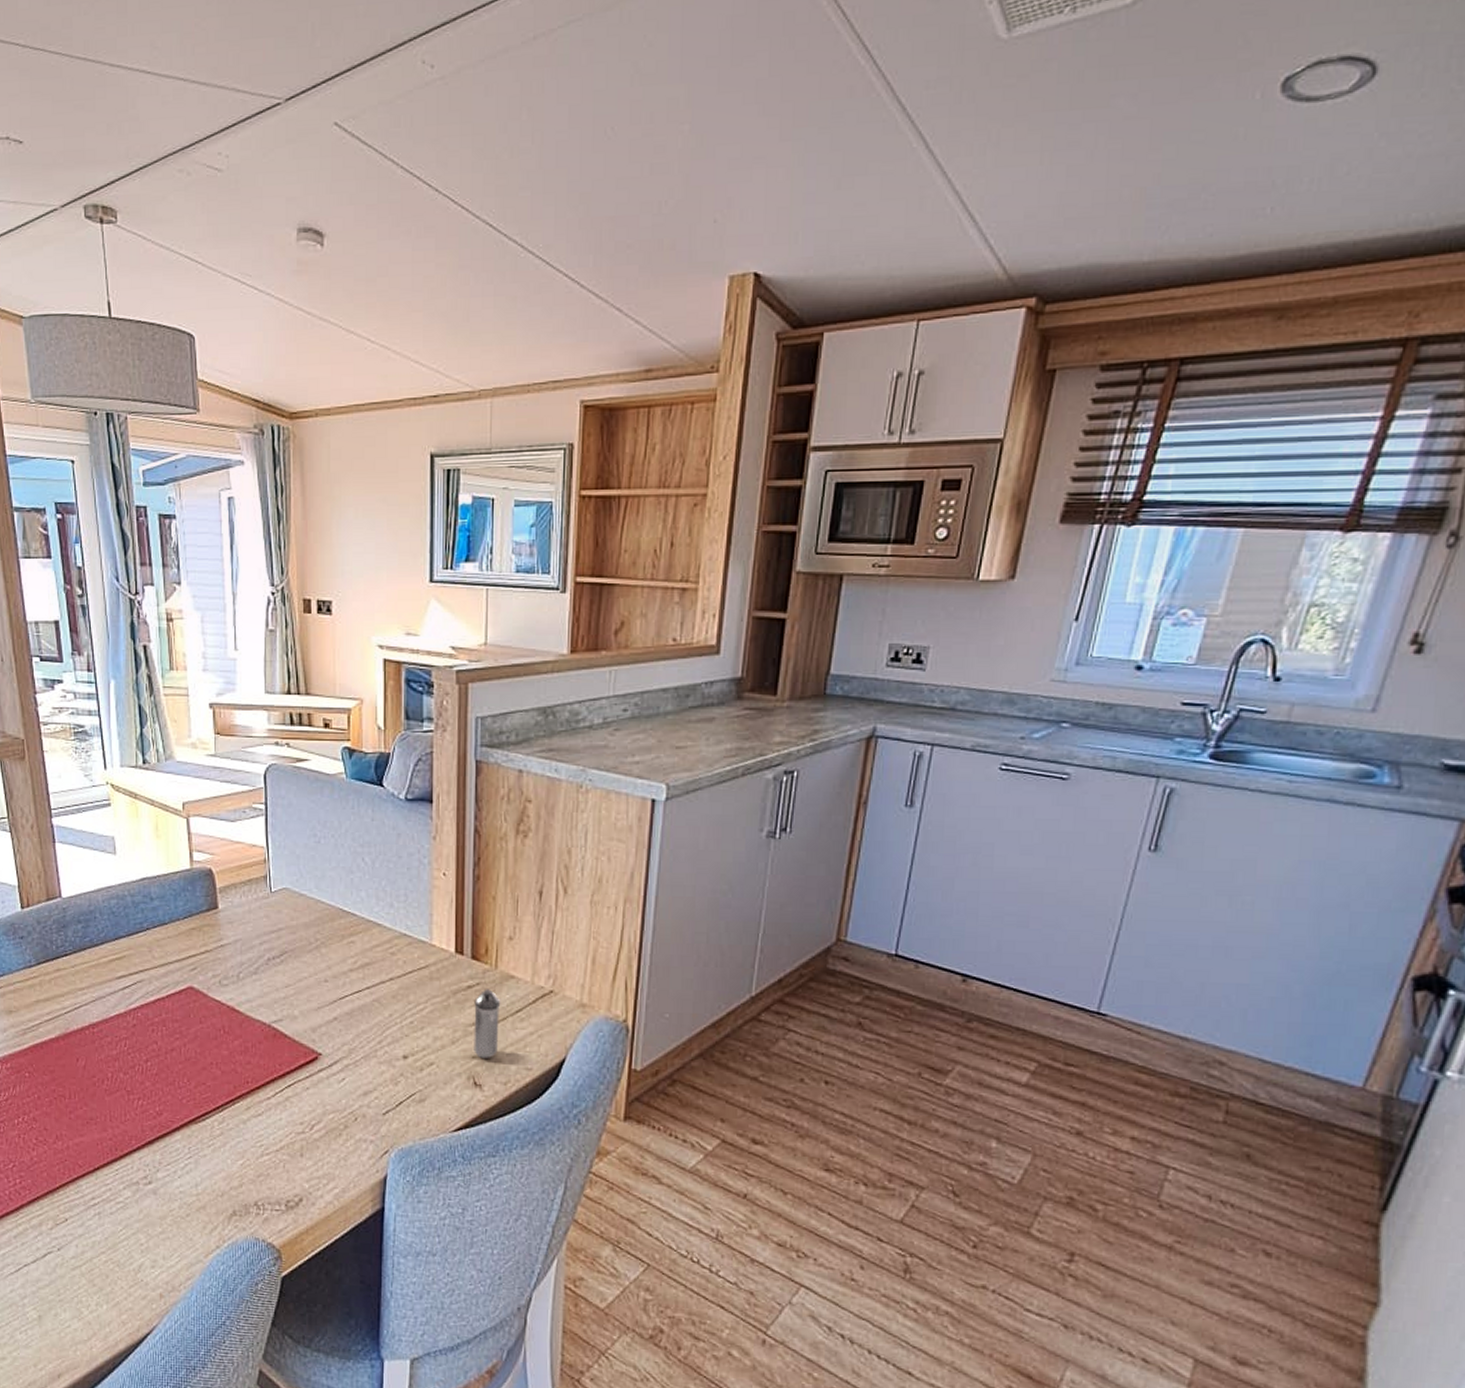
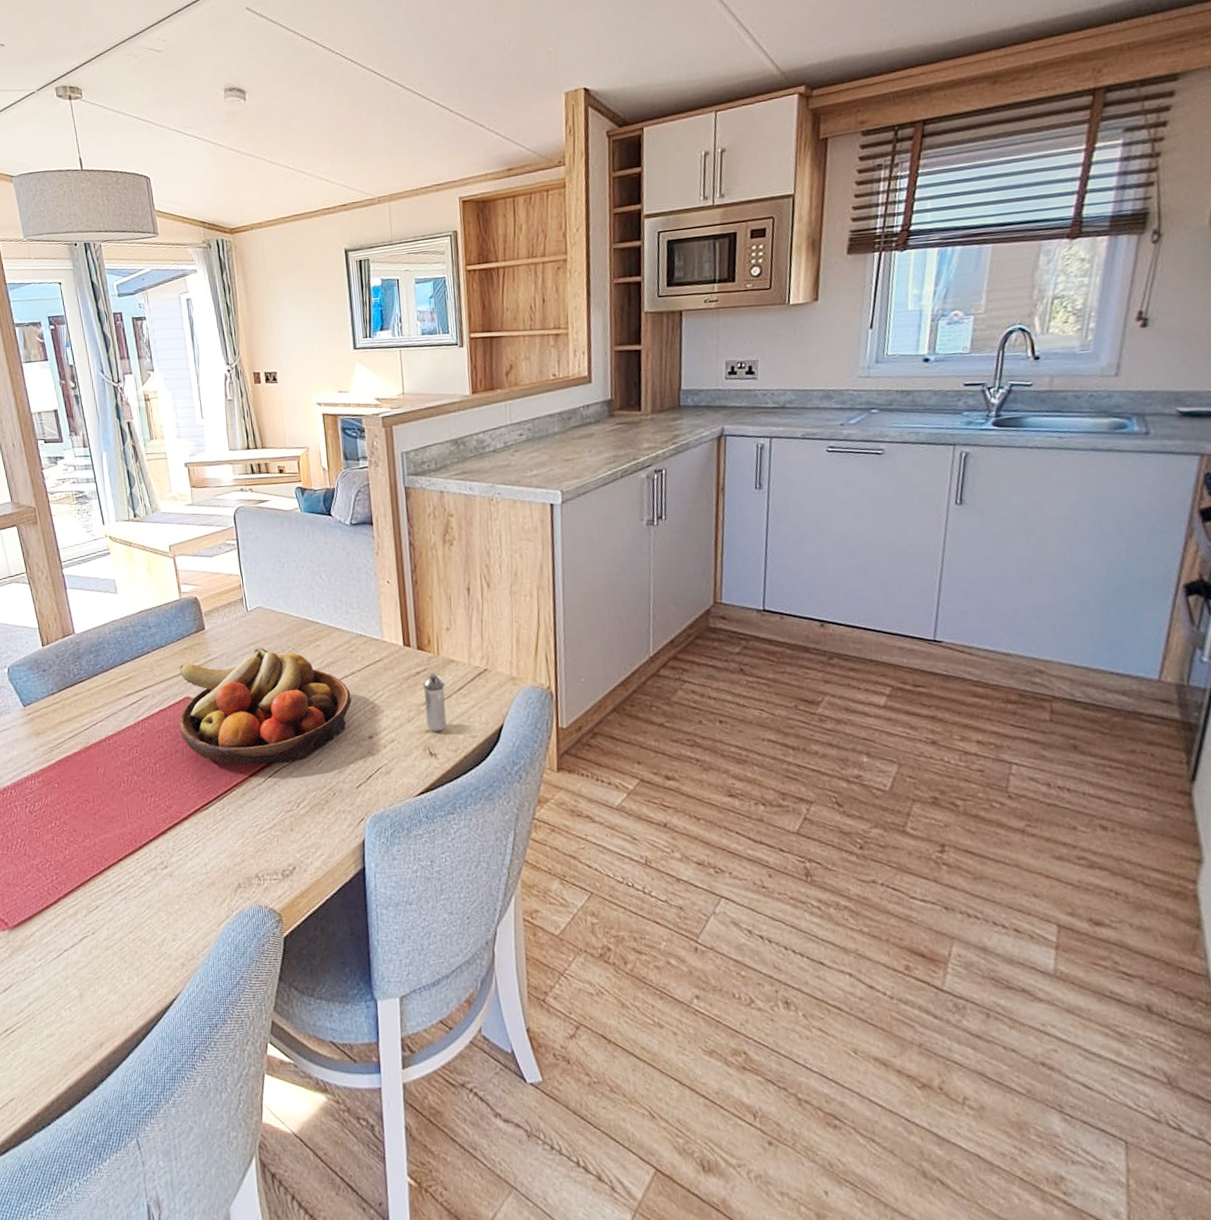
fruit bowl: none [177,936,388,1077] -> present [178,647,352,765]

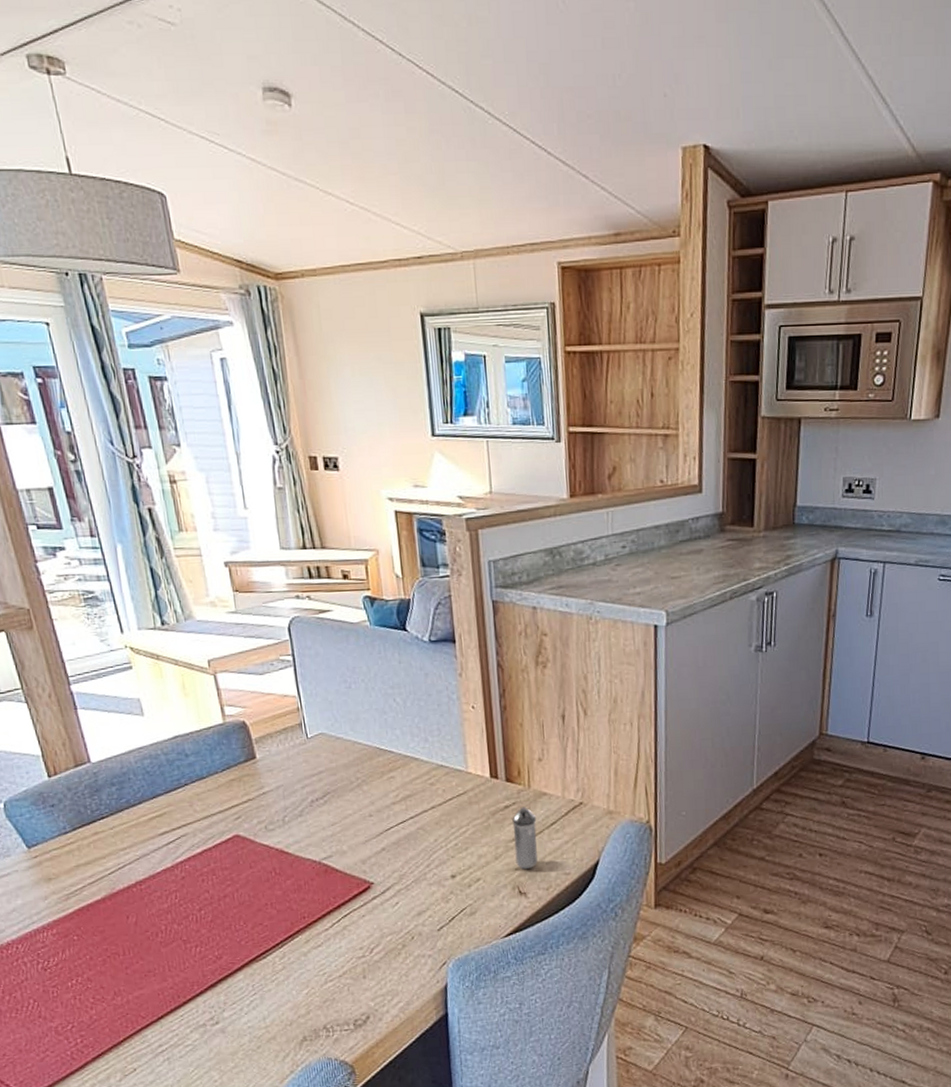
fruit bowl: present [178,647,352,765] -> none [225,778,432,910]

